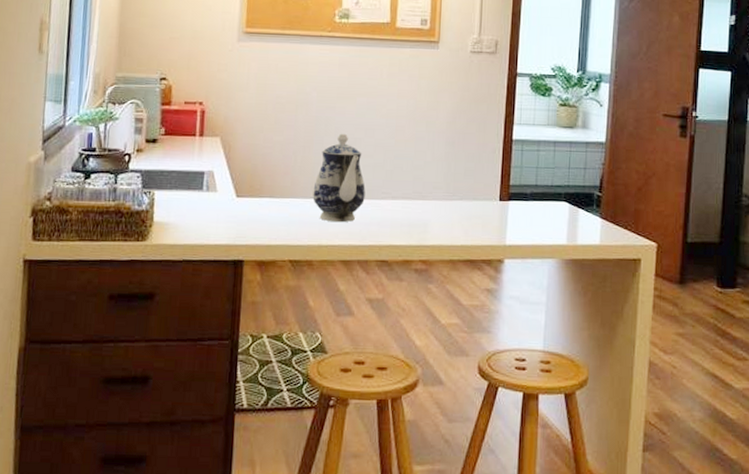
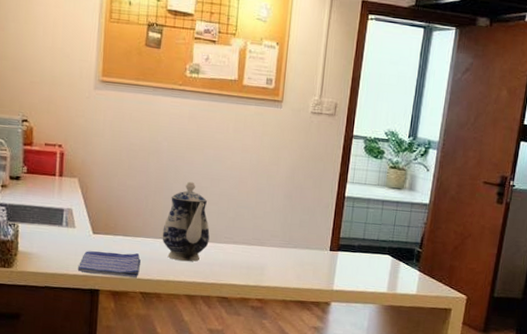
dish towel: none [219,216,289,245] -> present [77,251,141,279]

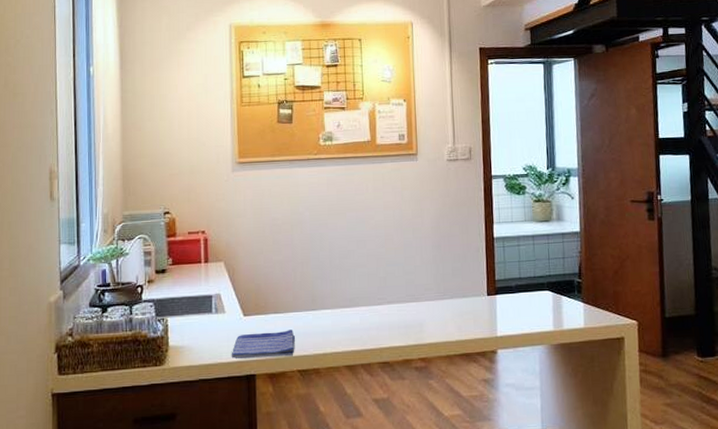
teapot: present [162,181,210,262] -> none [314,247,363,331]

